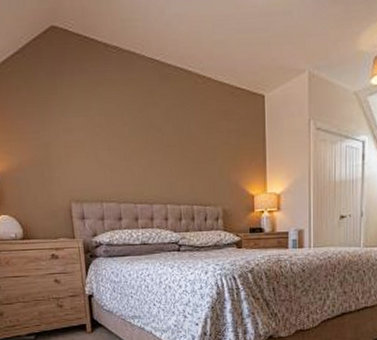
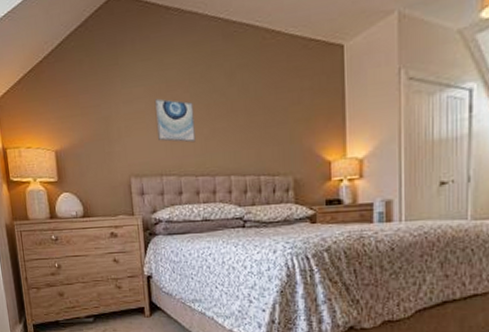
wall art: none [94,129,134,173] -> present [154,98,196,143]

